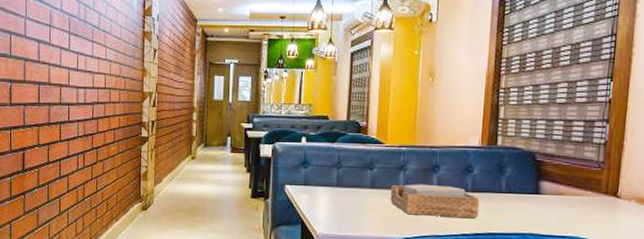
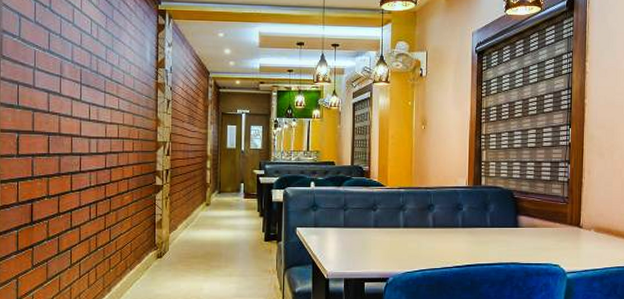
napkin holder: present [390,184,480,219] -> none [392,222,469,252]

